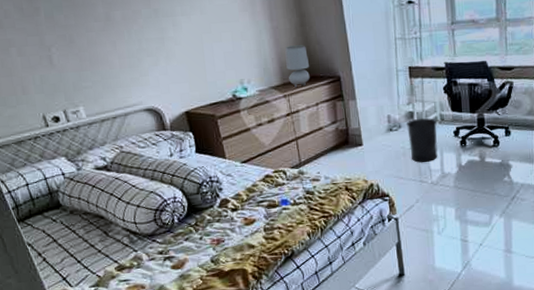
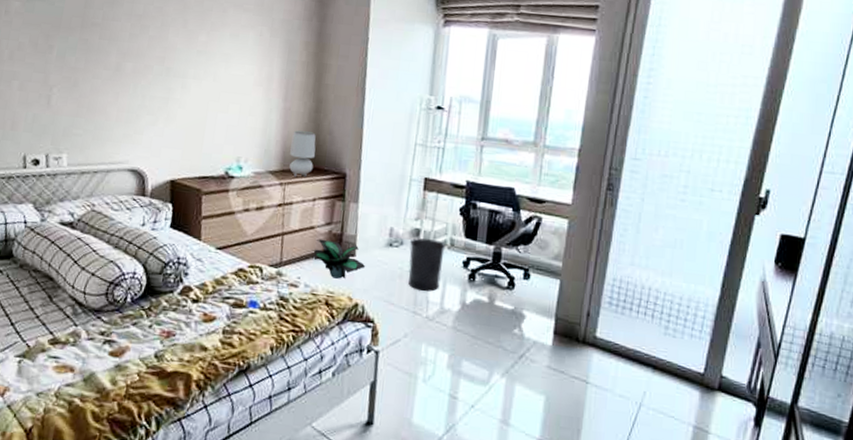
decorative plant: none [326,136,373,167] -> present [312,238,366,279]

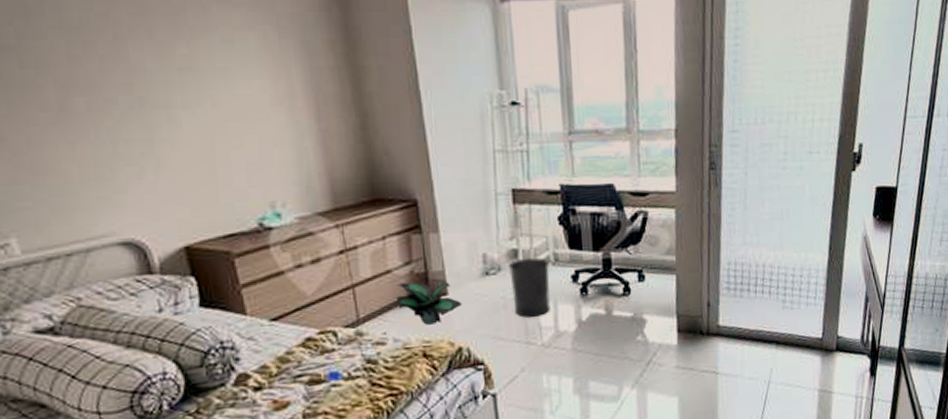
table lamp: present [289,130,316,177] -> none [338,155,374,215]

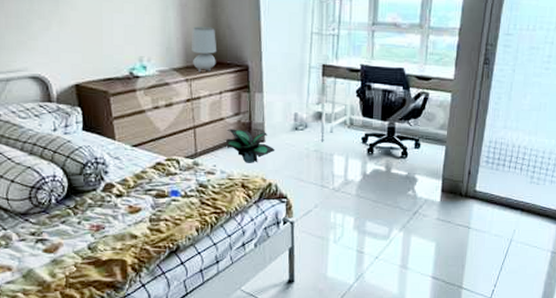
table lamp: none [338,155,374,215] -> present [192,26,217,73]
waste bin: present [507,257,550,317] -> none [313,120,346,166]

